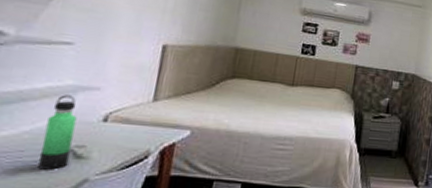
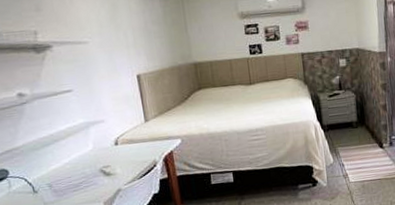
thermos bottle: present [38,95,77,170] -> none [77,130,103,188]

